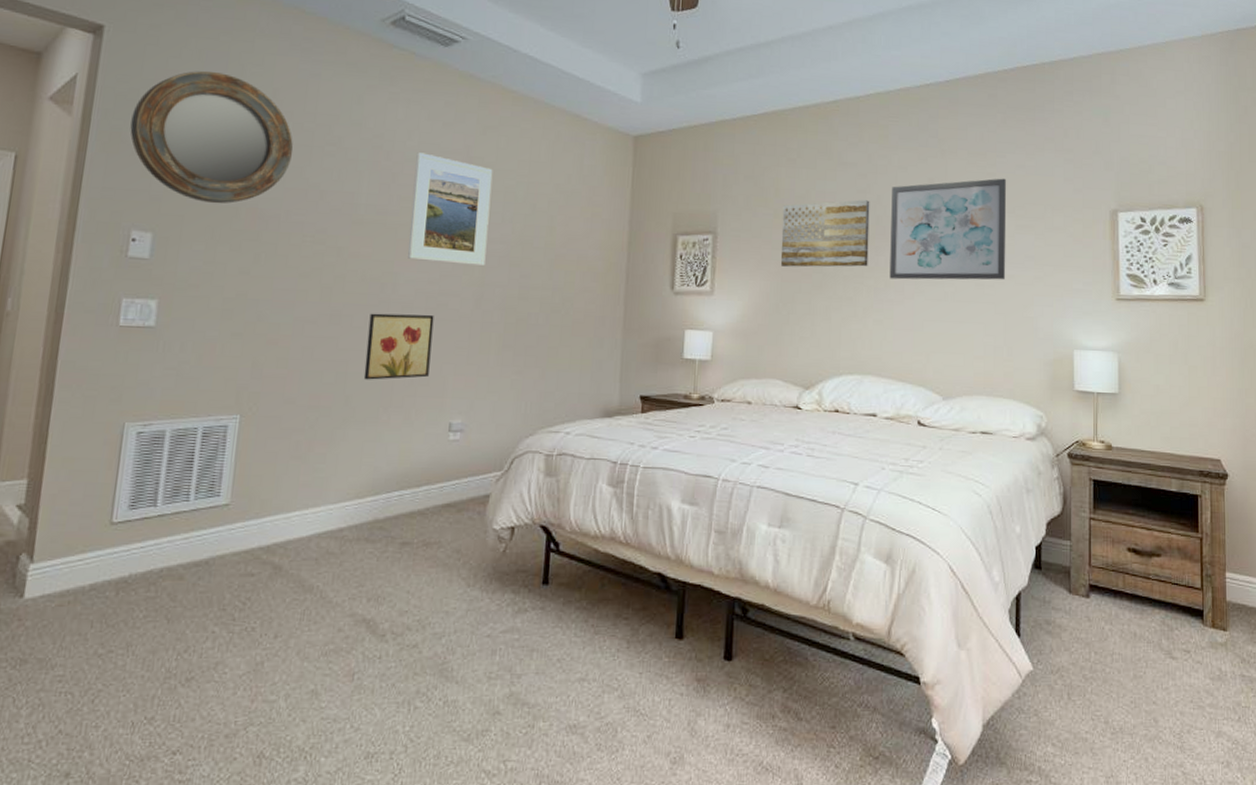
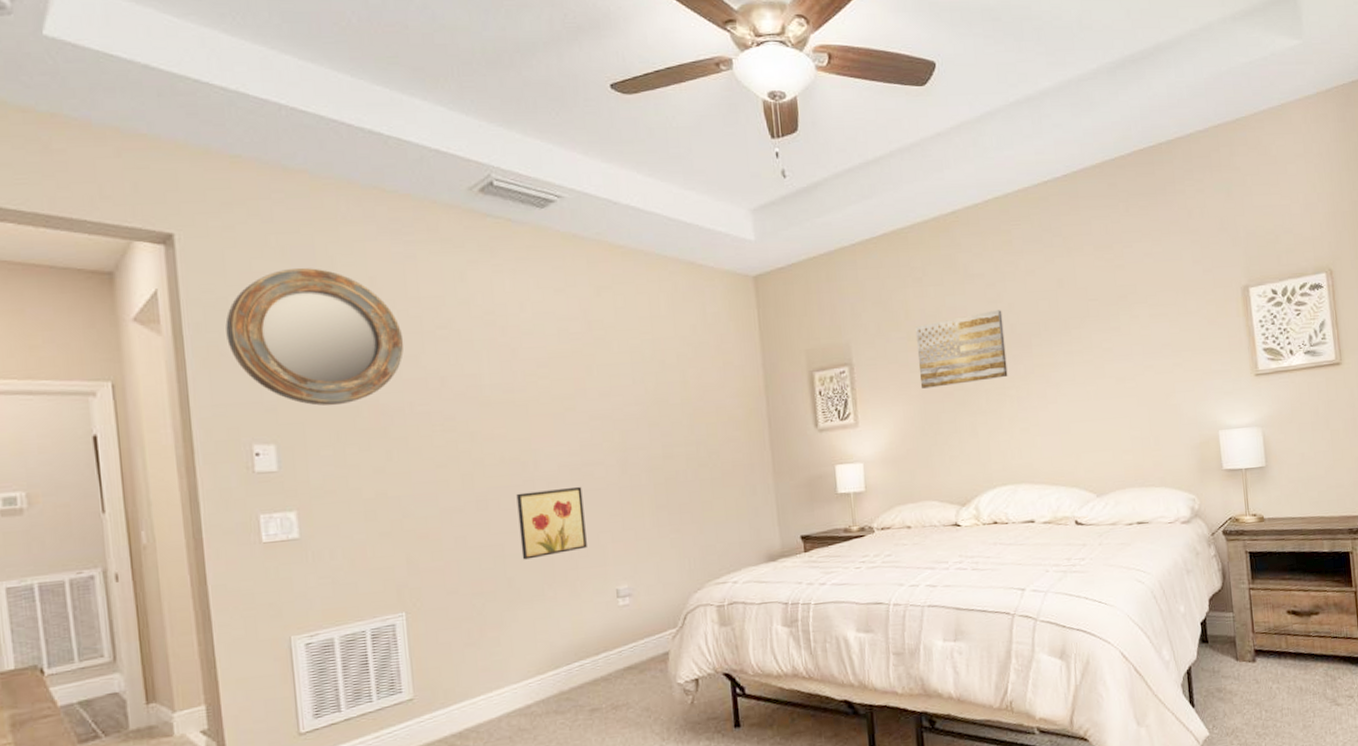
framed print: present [408,152,493,267] -> none [533,323,624,434]
wall art: present [889,178,1007,280] -> none [1022,268,1145,386]

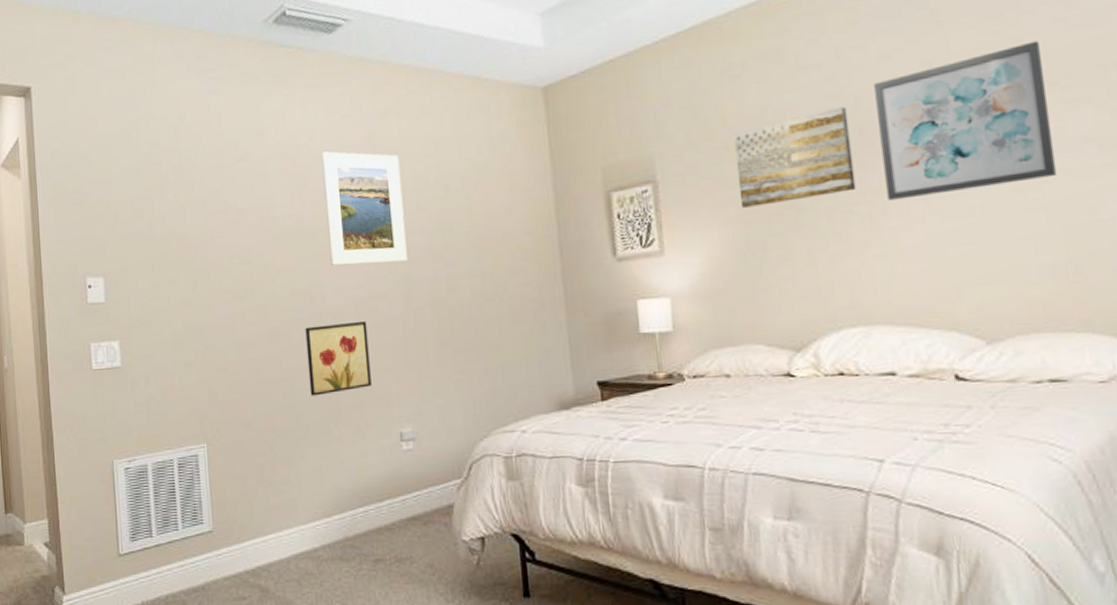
home mirror: present [225,268,404,406] -> none [67,109,208,240]
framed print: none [533,323,624,434] -> present [321,151,408,266]
wall art: none [1022,268,1145,386] -> present [874,40,1058,201]

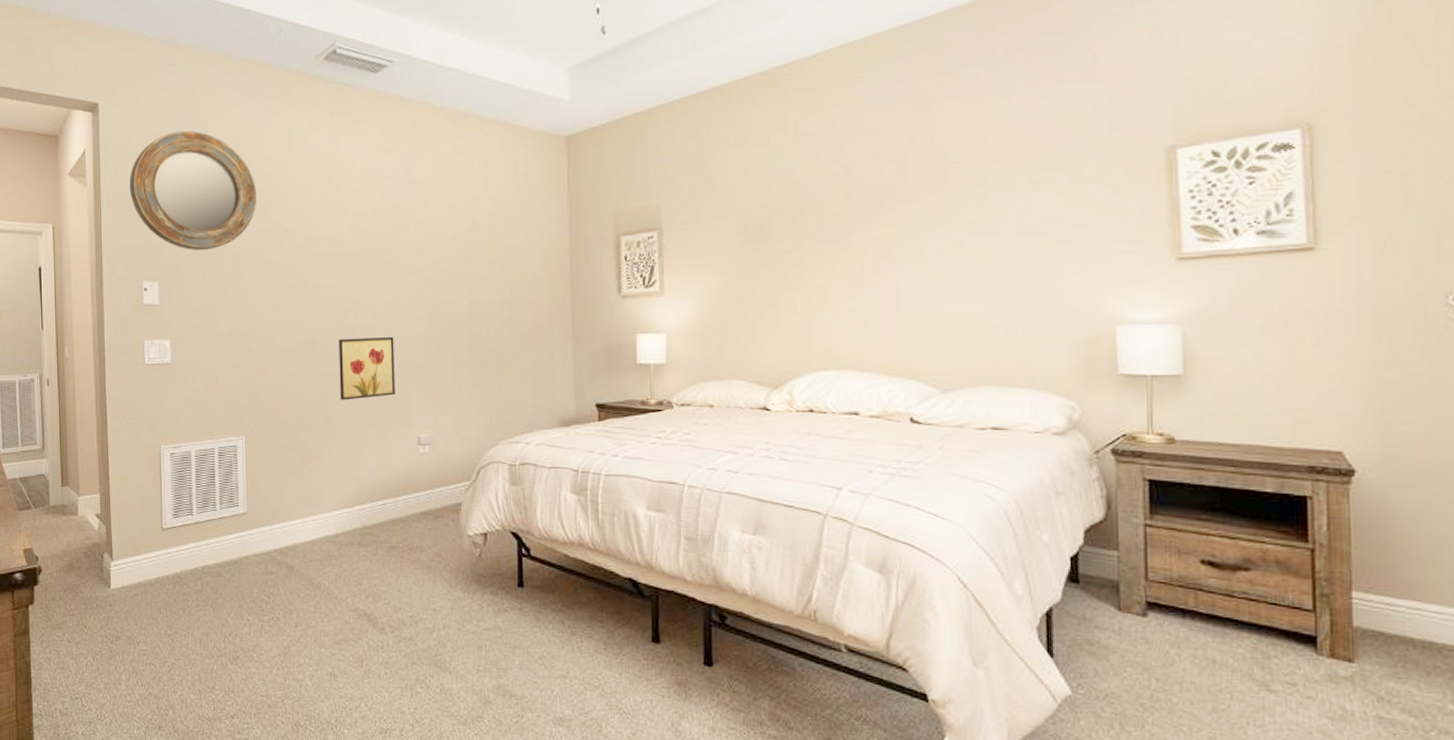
home mirror: none [67,109,208,240] -> present [129,131,257,251]
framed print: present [321,151,408,266] -> none [361,181,434,287]
wall art: present [733,107,856,208] -> none [733,173,839,258]
wall art: present [874,40,1058,201] -> none [863,125,1018,261]

